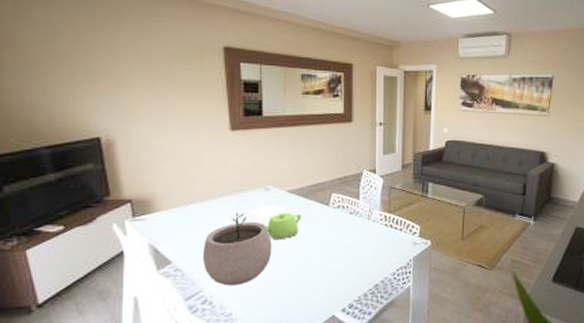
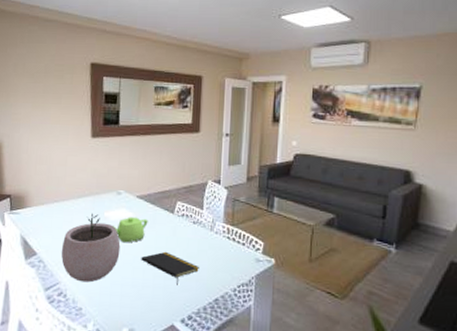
notepad: none [296,244,358,276] -> present [141,251,199,285]

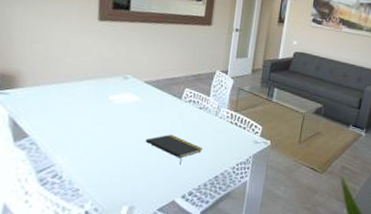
plant pot: present [61,213,121,283] -> none [57,96,125,164]
teapot: present [113,216,148,243] -> none [117,100,155,126]

